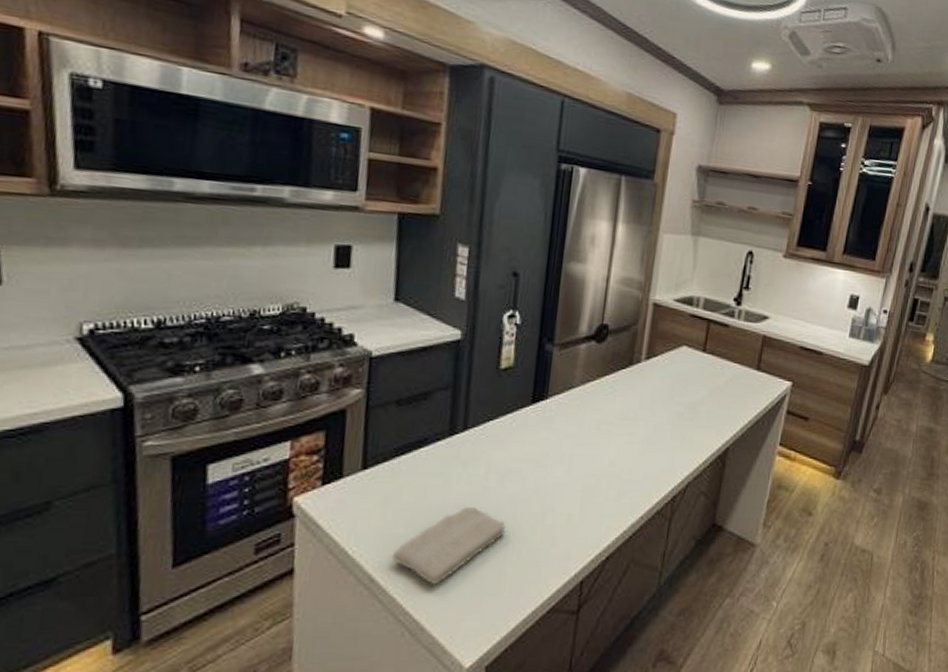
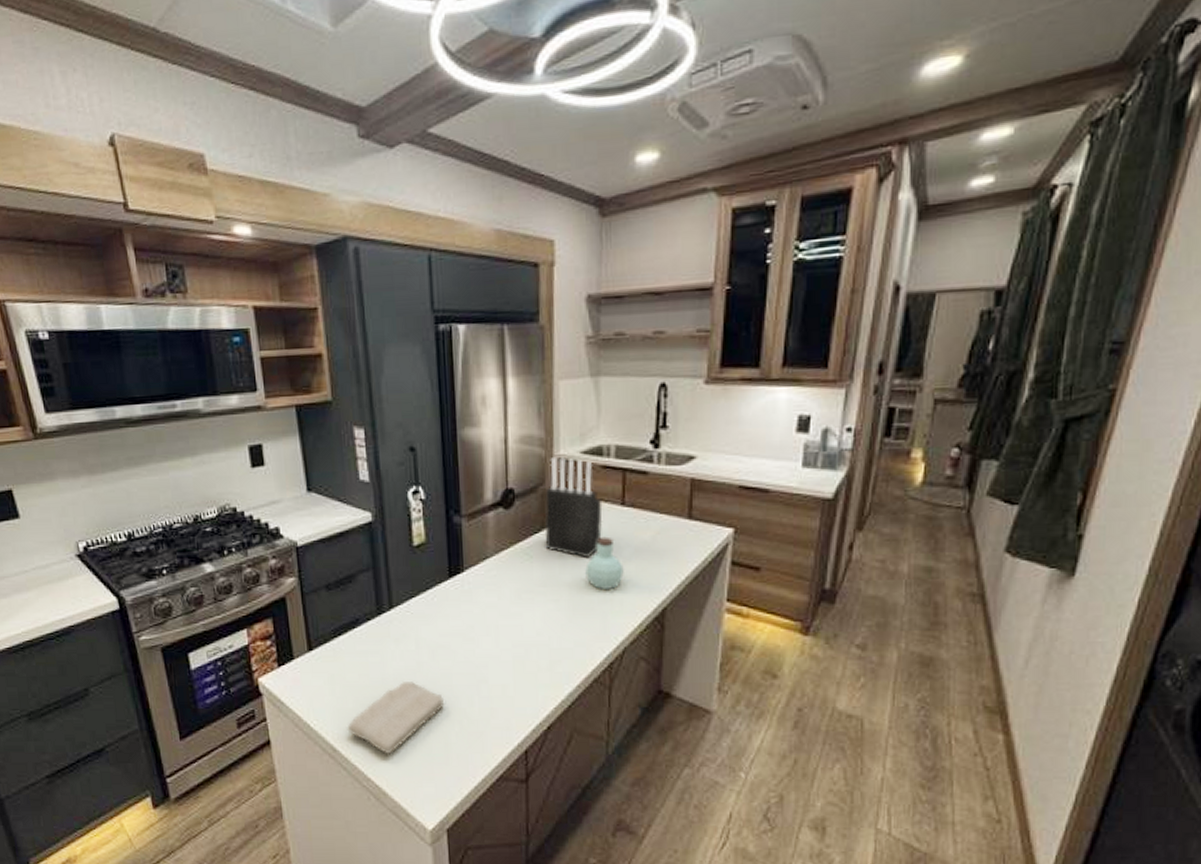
knife block: none [629,300,687,397] -> present [545,456,603,559]
jar: none [662,378,698,427] -> present [585,536,624,589]

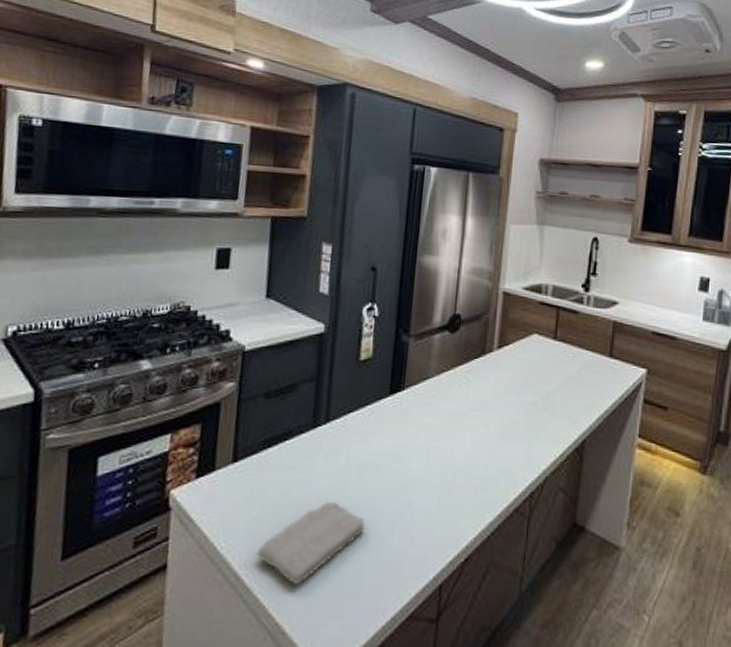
knife block: present [545,456,603,559] -> none [483,289,538,387]
jar: present [585,536,624,589] -> none [516,366,551,418]

